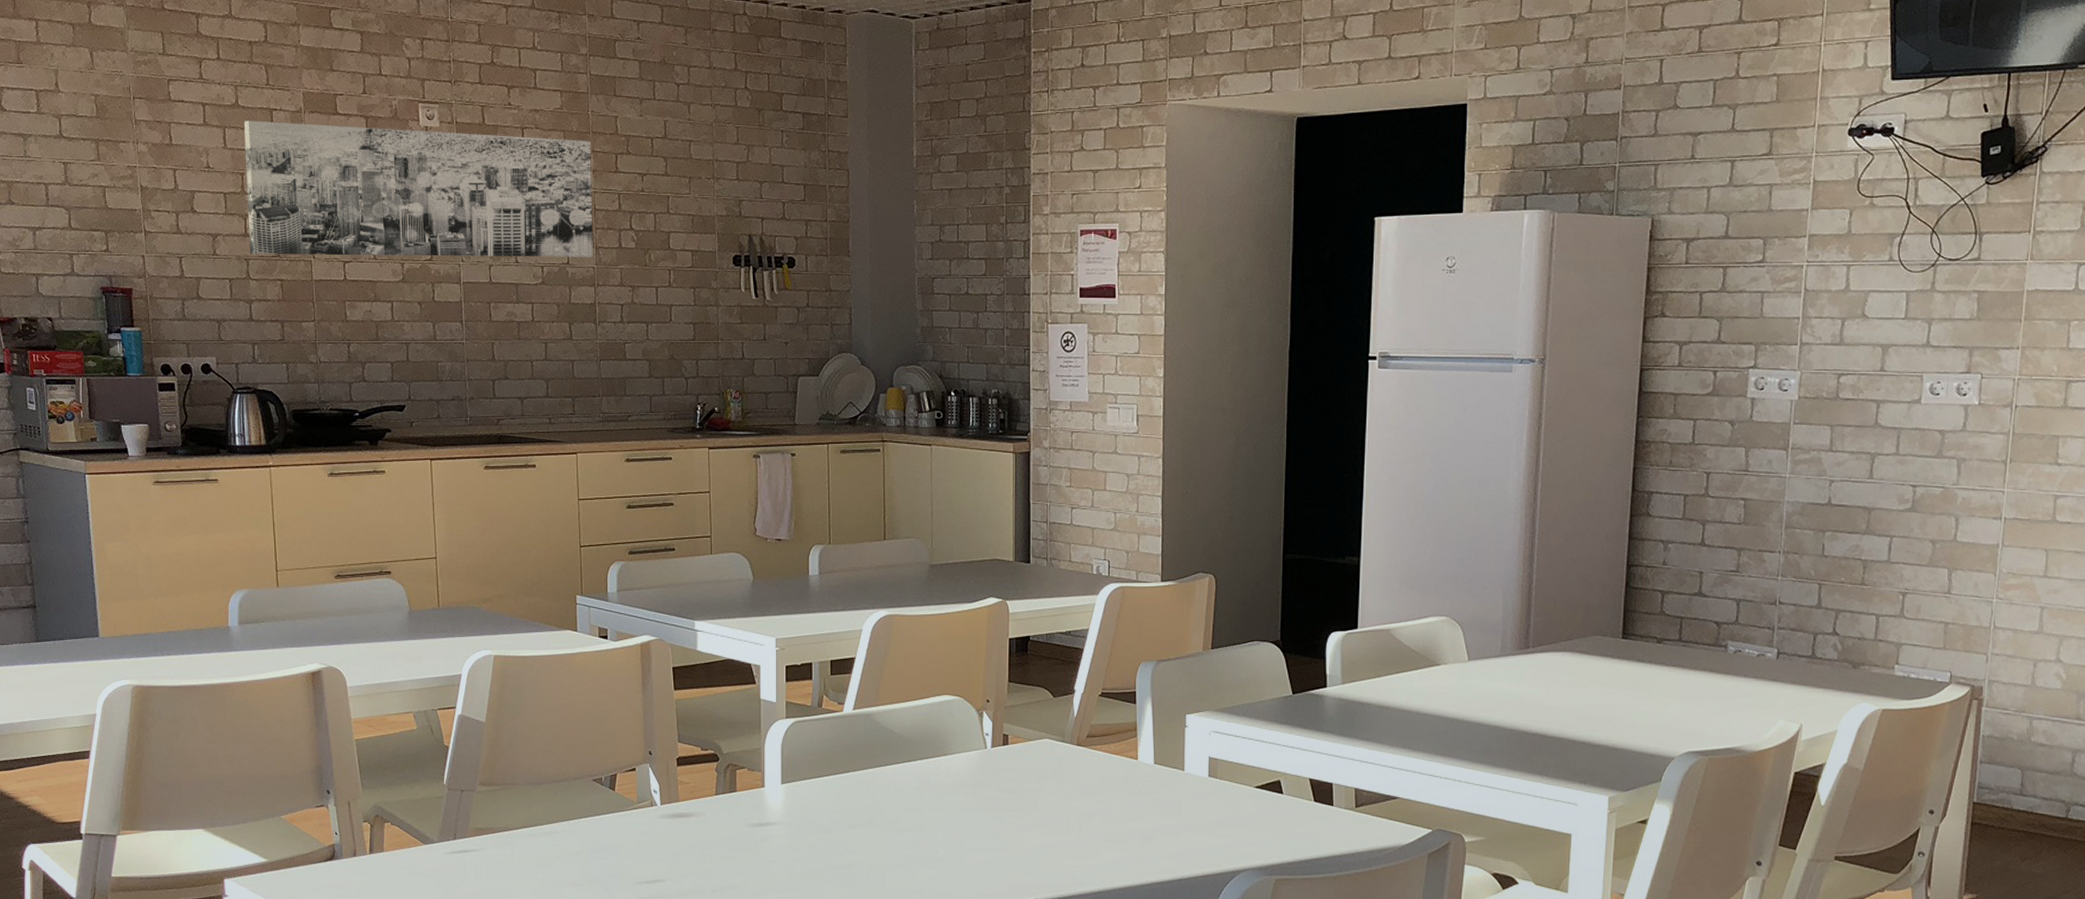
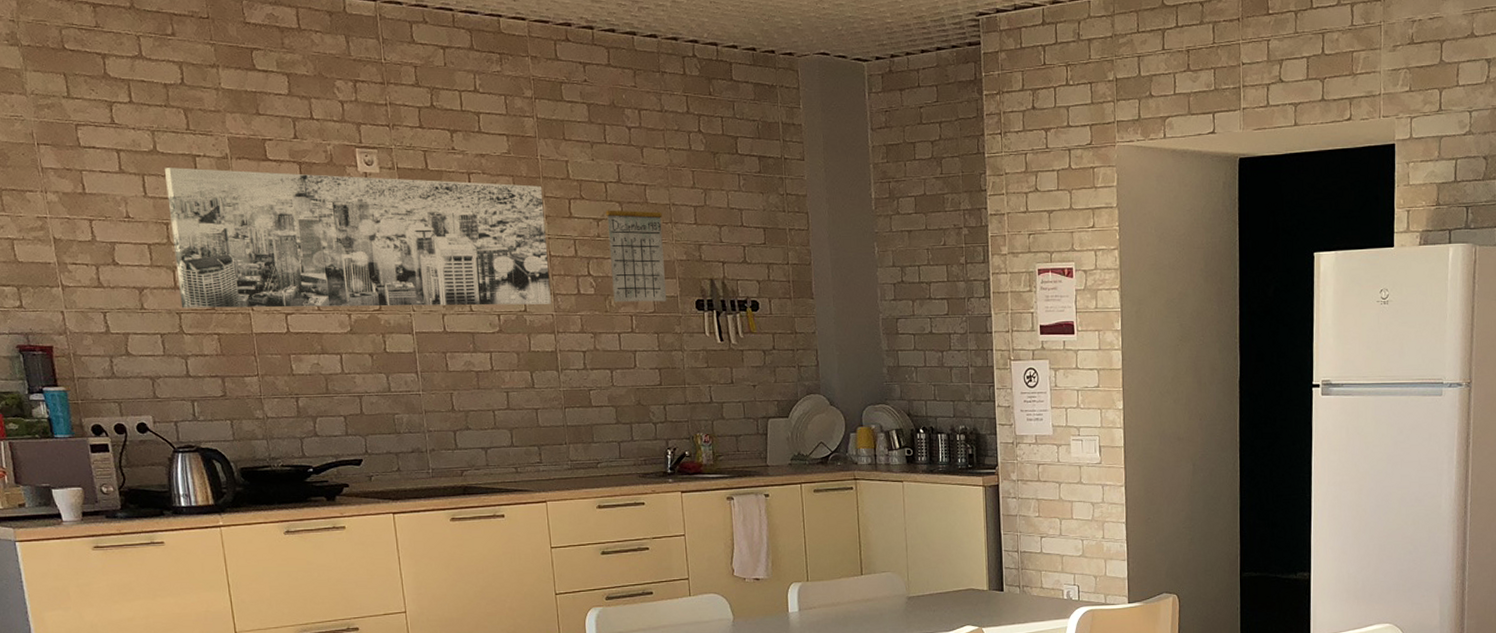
calendar: none [651,145,705,257] -> present [606,190,667,303]

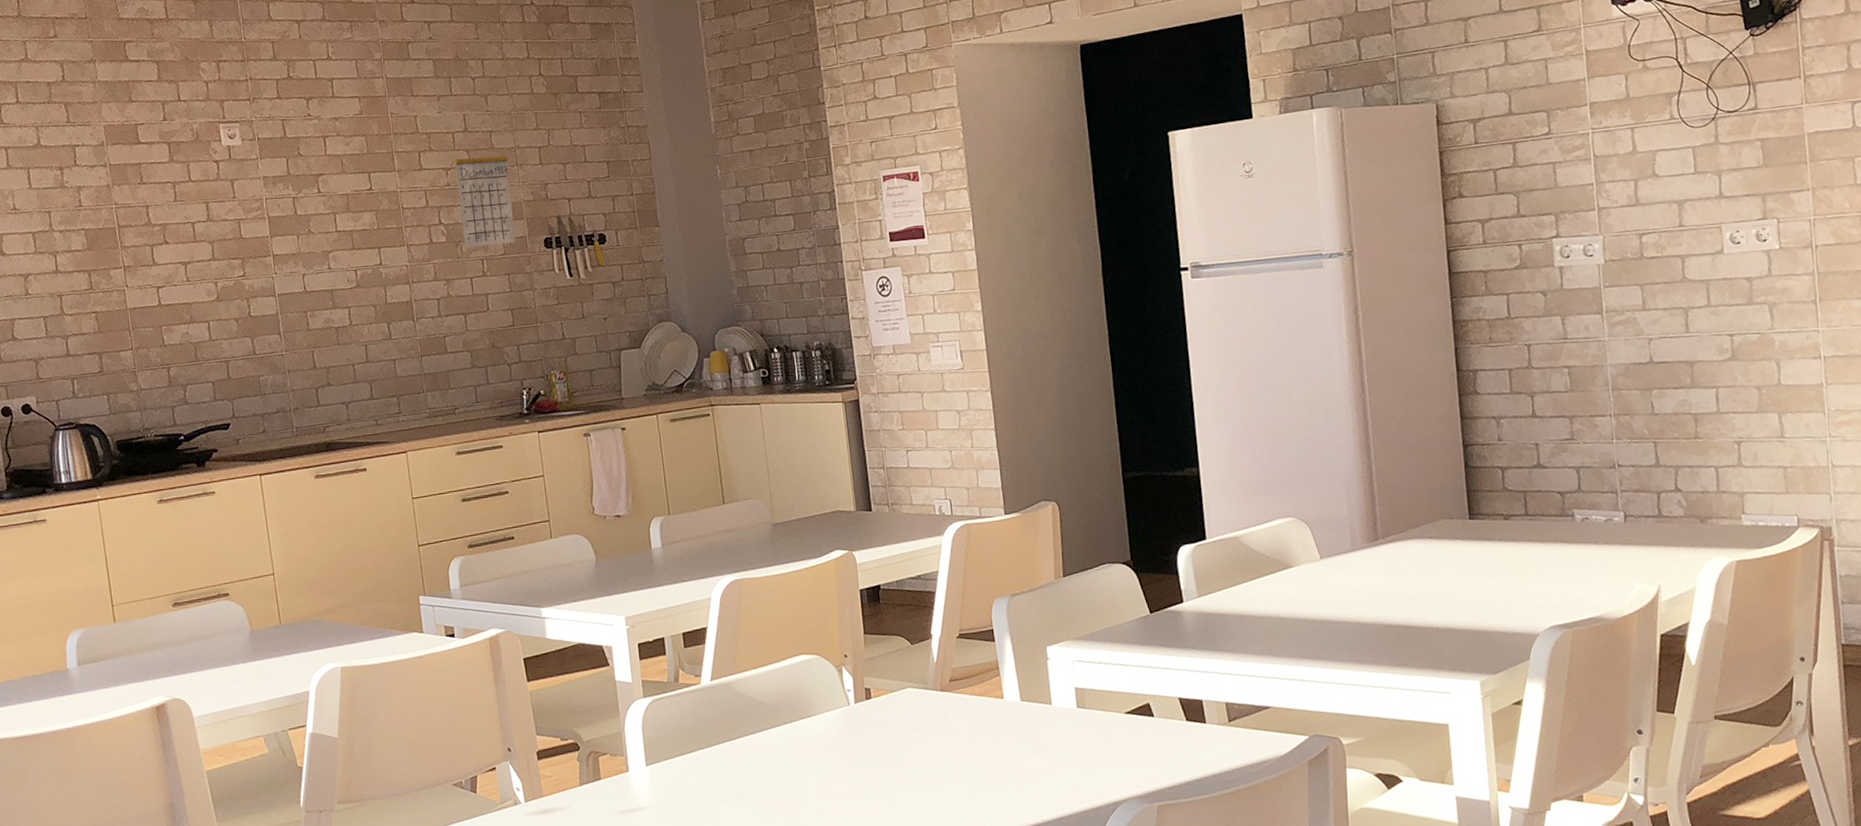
wall art: present [164,167,551,308] -> none [47,142,405,291]

